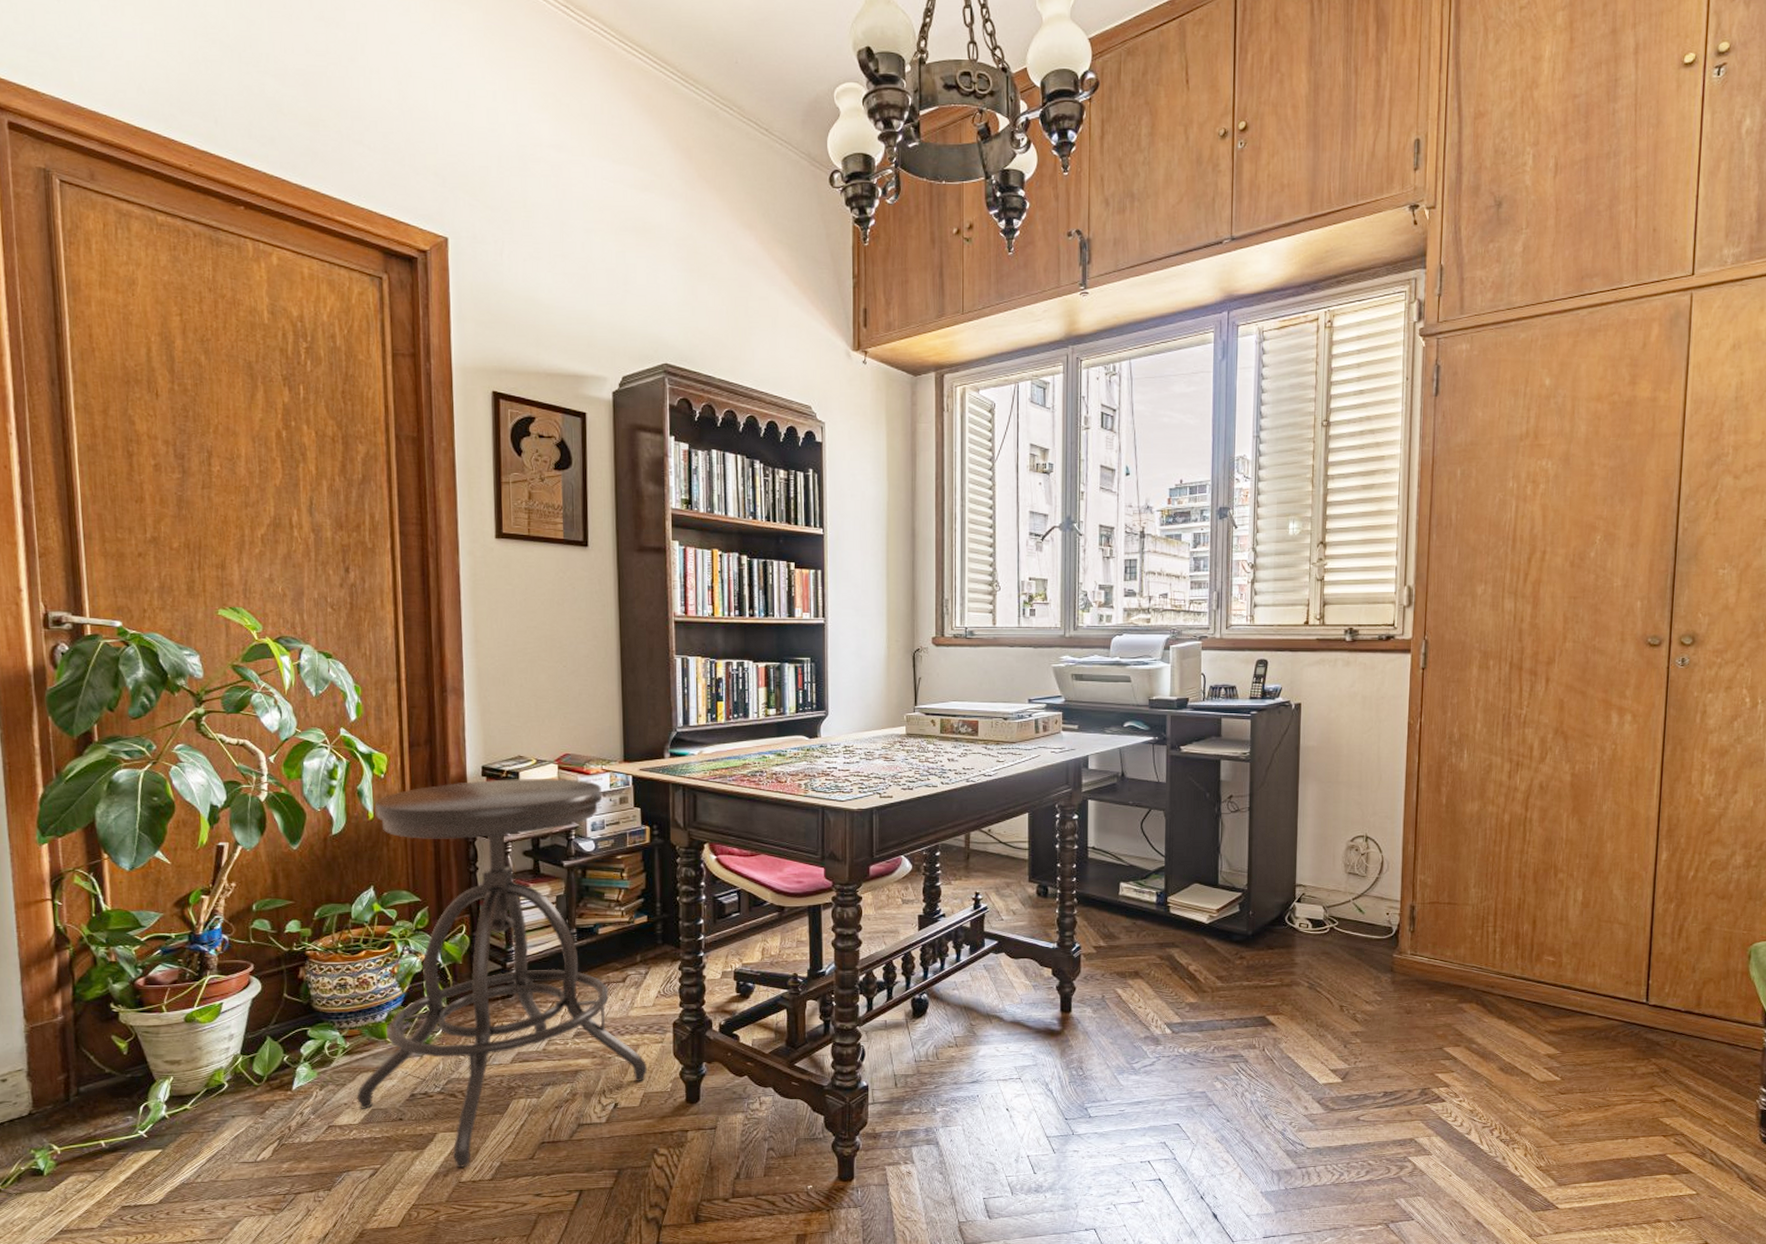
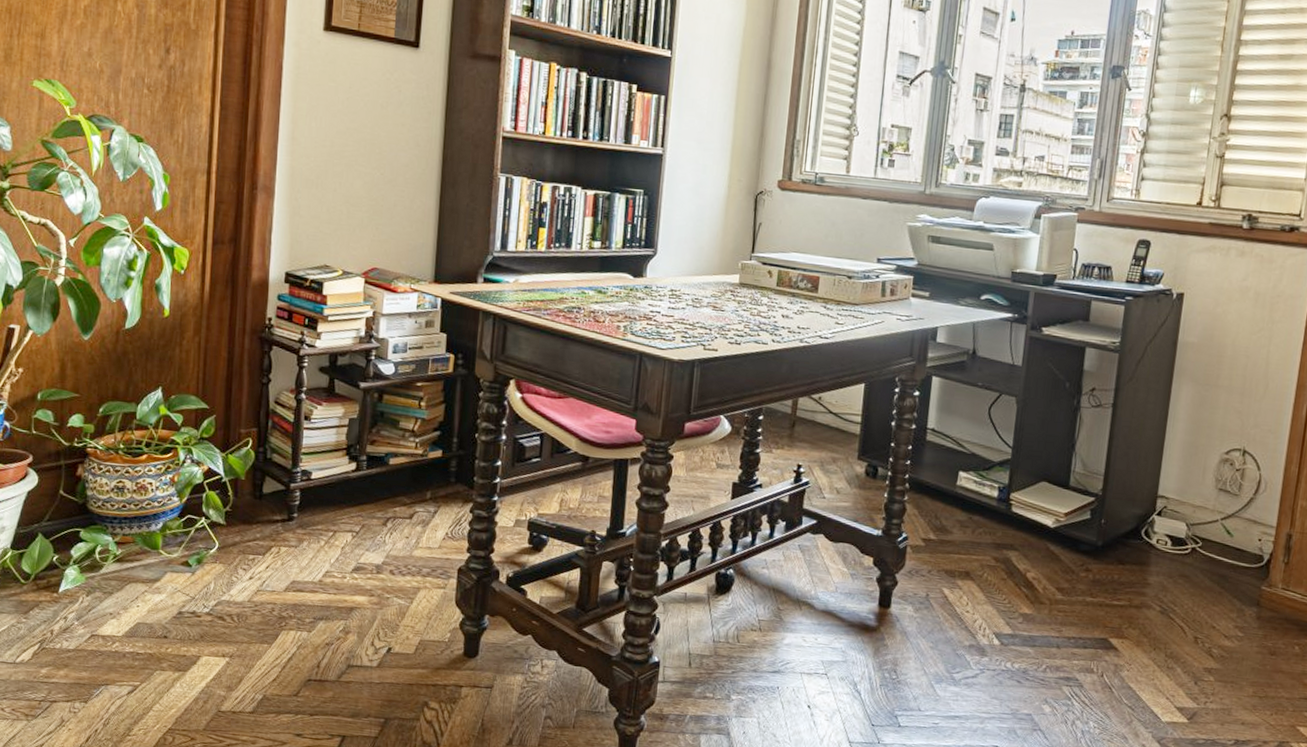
stool: present [356,778,648,1167] -> none [123,286,427,696]

